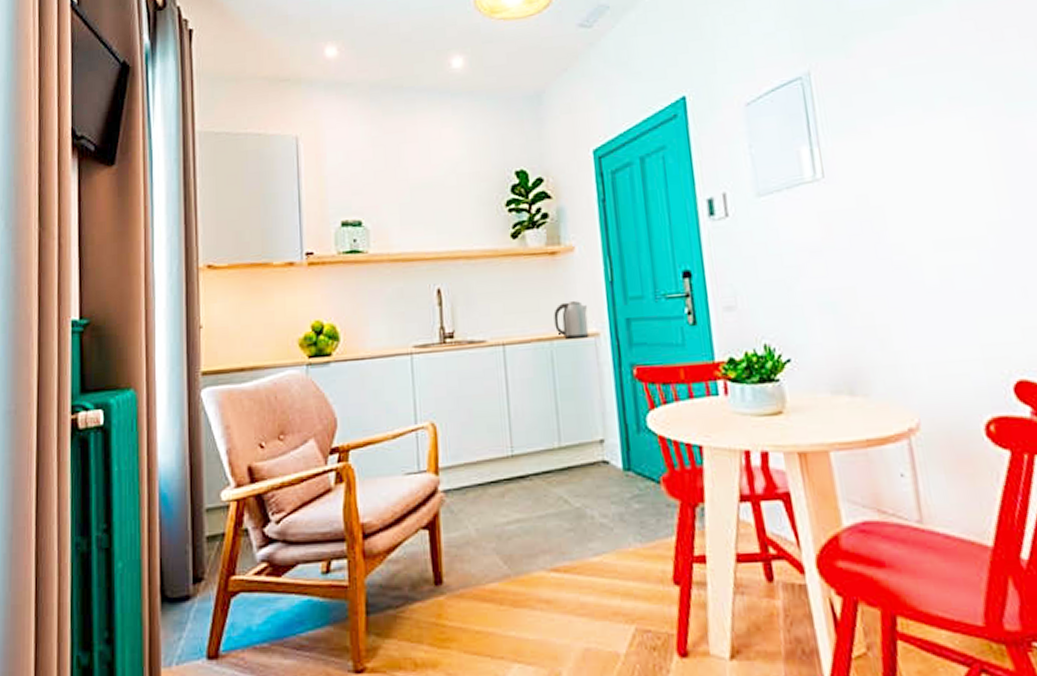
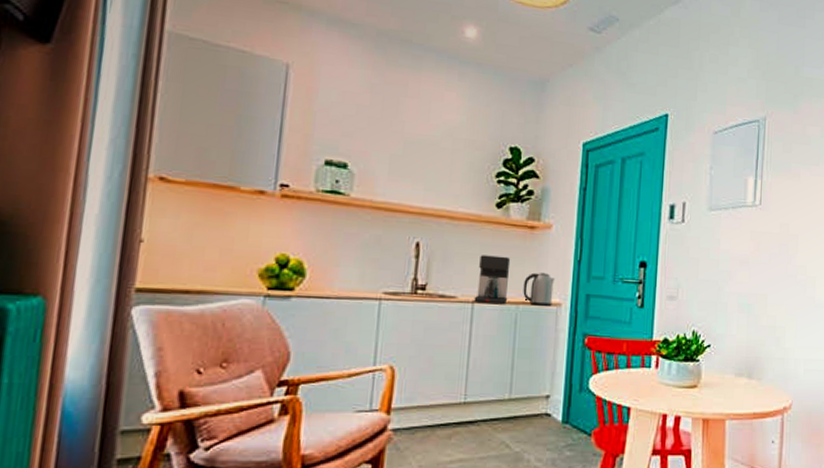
coffee maker: none [503,289,540,344] -> present [473,255,511,305]

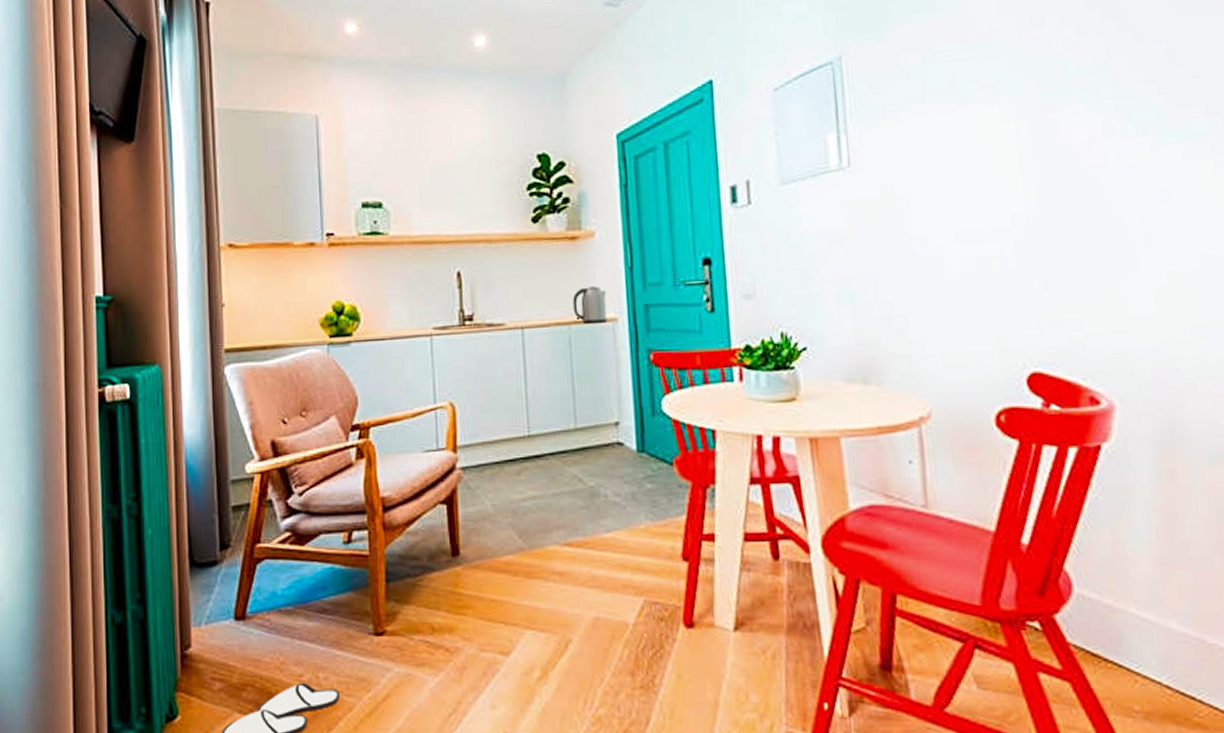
coffee maker: present [473,255,511,305] -> none [522,274,559,327]

